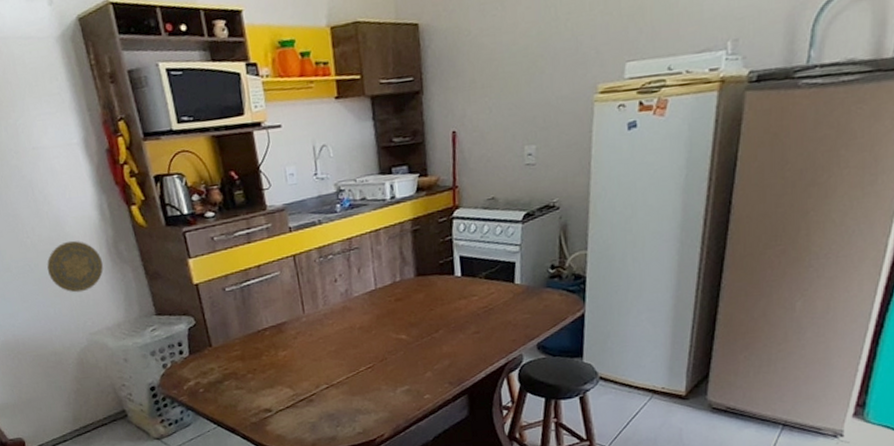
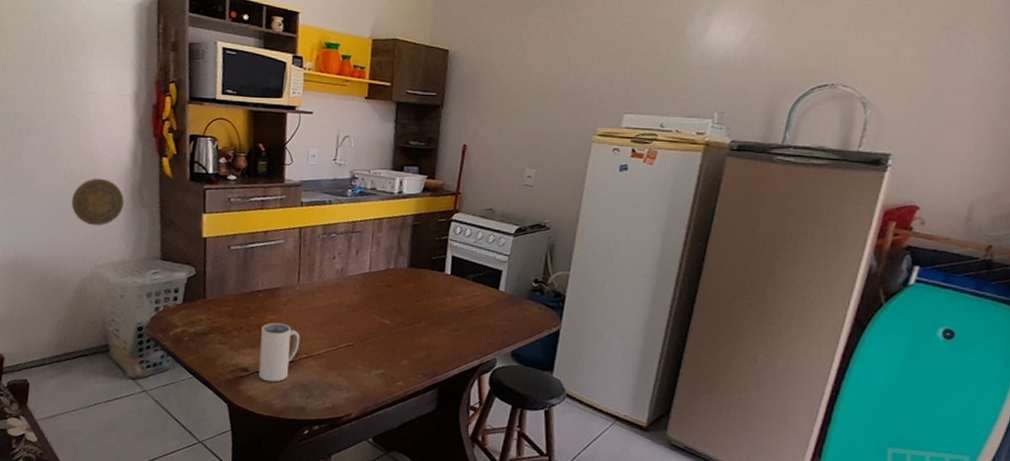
mug: none [276,357,318,418] -> present [258,322,300,382]

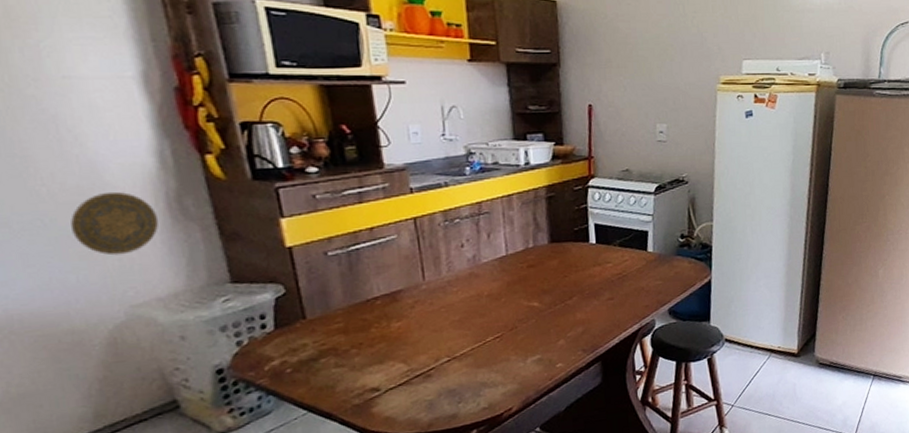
mug: present [258,322,300,382] -> none [387,328,439,397]

